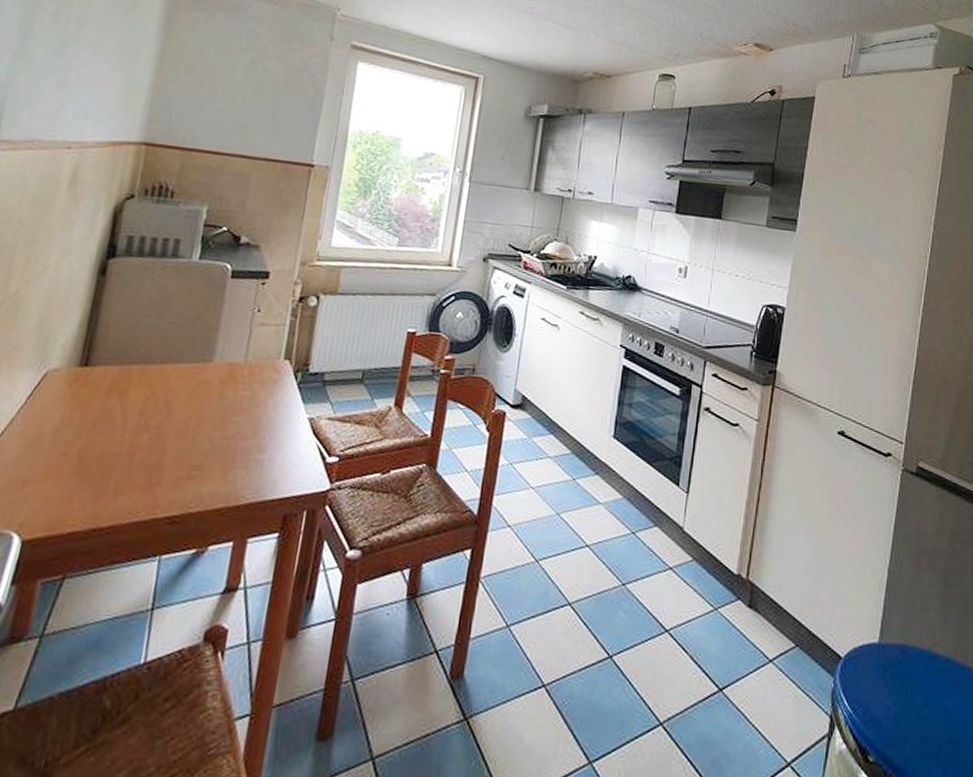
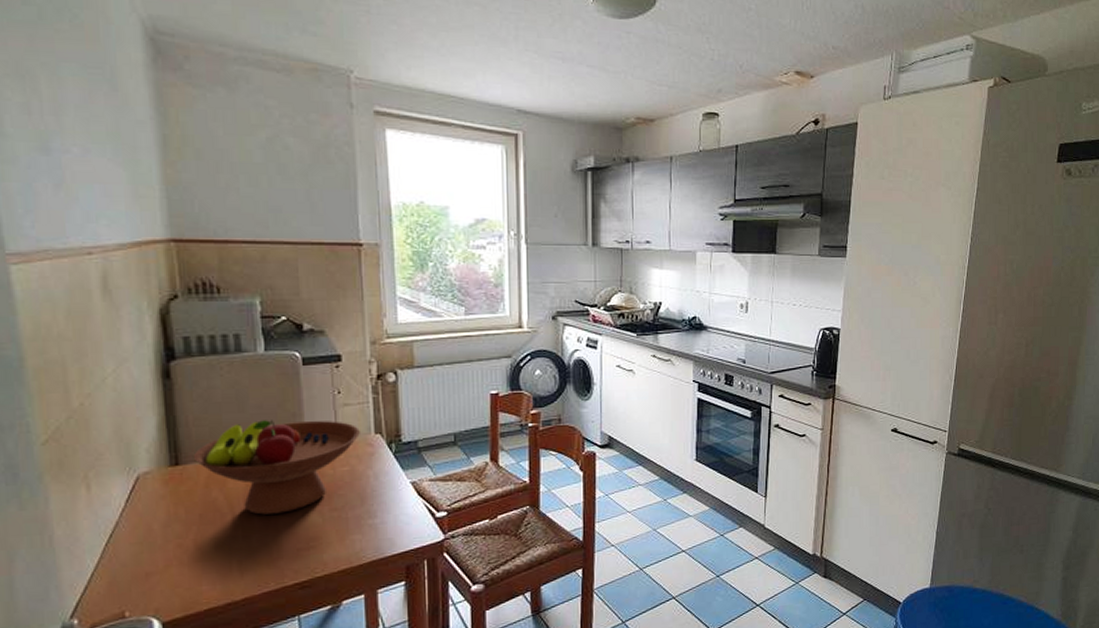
fruit bowl: none [103,329,270,434] -> present [192,420,360,515]

